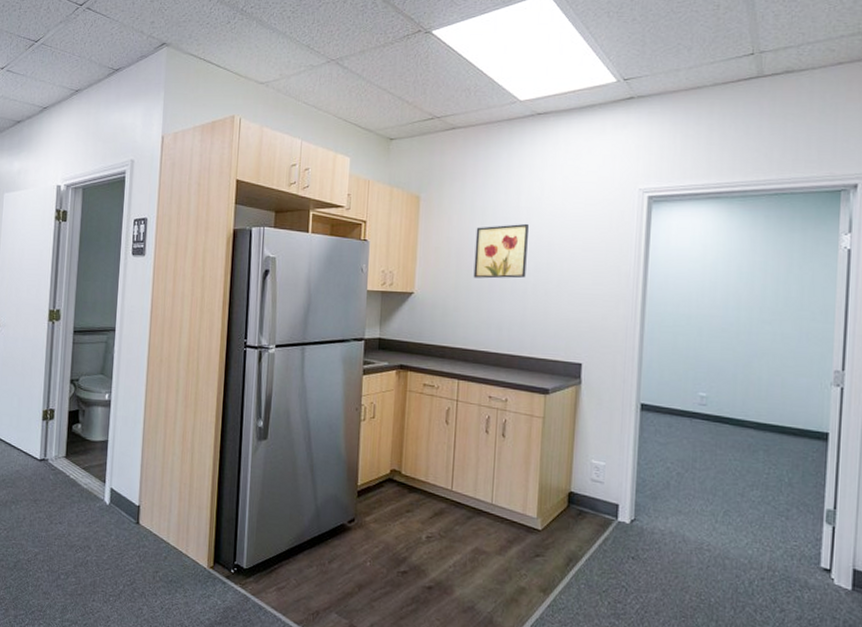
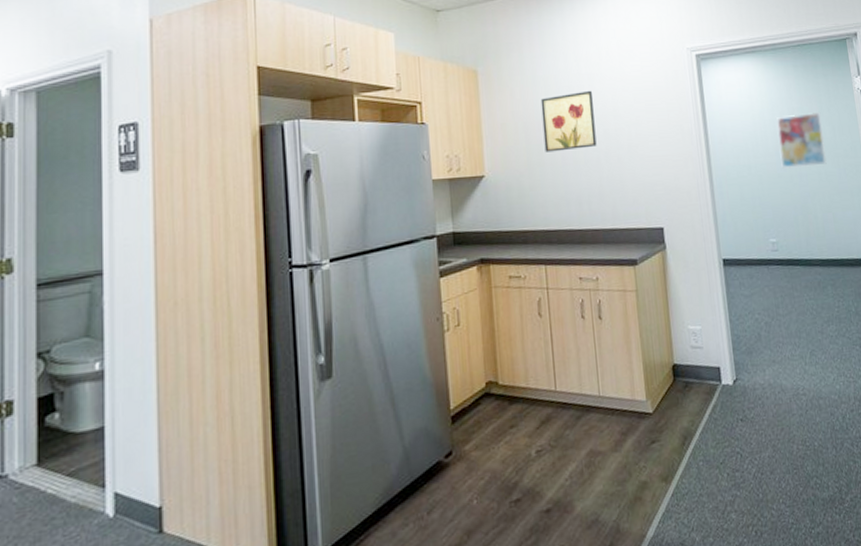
wall art: none [728,267,788,326] -> present [776,111,827,169]

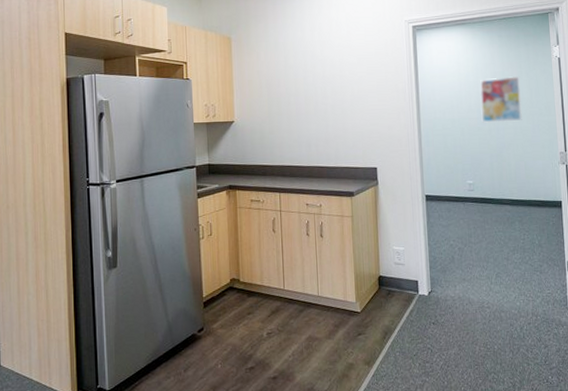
wall art: present [540,90,597,152] -> none [281,54,325,104]

